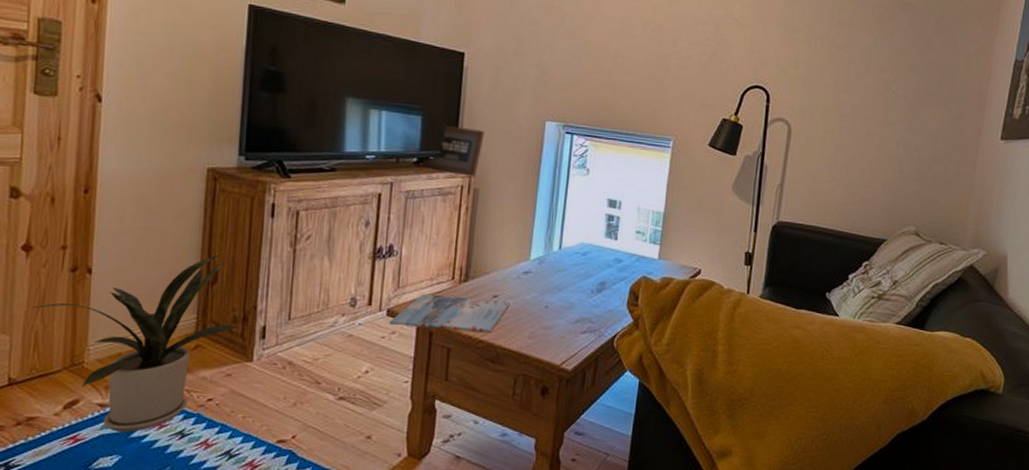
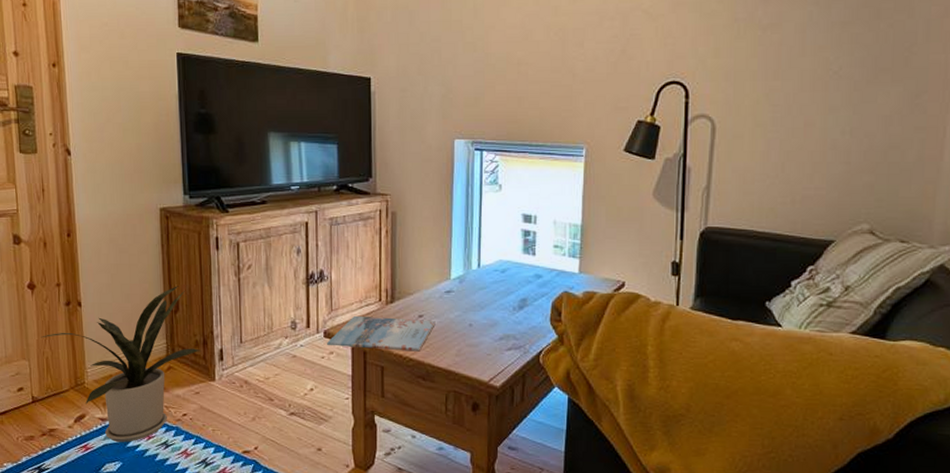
picture frame: present [422,124,485,177] -> none [342,151,397,200]

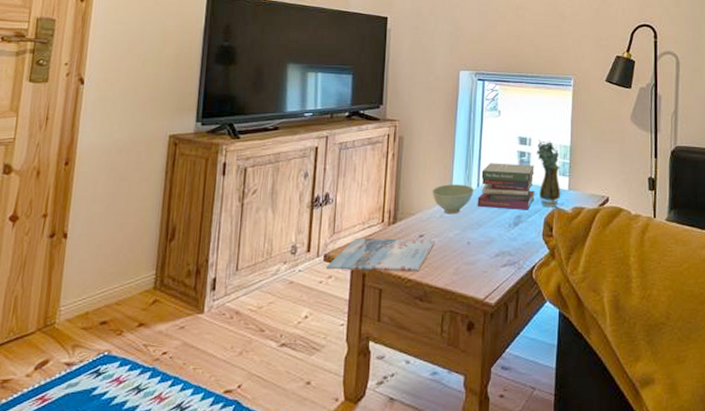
house plant: present [41,286,202,442] -> none [13,213,193,389]
bowl: none [430,264,475,295] -> present [432,184,475,215]
books: none [478,242,541,293] -> present [477,163,535,210]
vase: none [542,217,571,291] -> present [536,139,561,208]

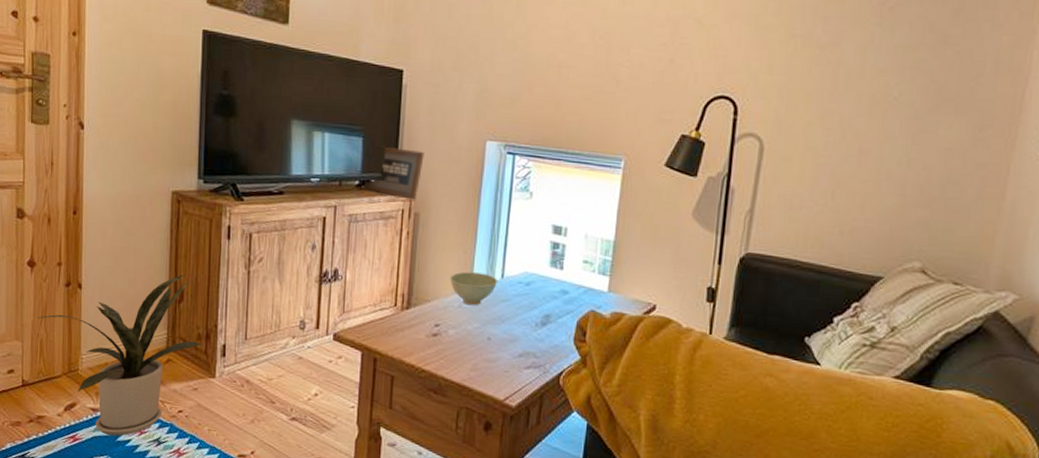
house plant: none [13,213,193,389] -> present [37,274,204,436]
magazine: present [326,237,435,272] -> none [336,319,452,363]
picture frame: none [353,81,407,125] -> present [364,146,424,200]
books: present [477,163,535,210] -> none [500,252,570,310]
vase: present [536,139,561,208] -> none [572,230,600,310]

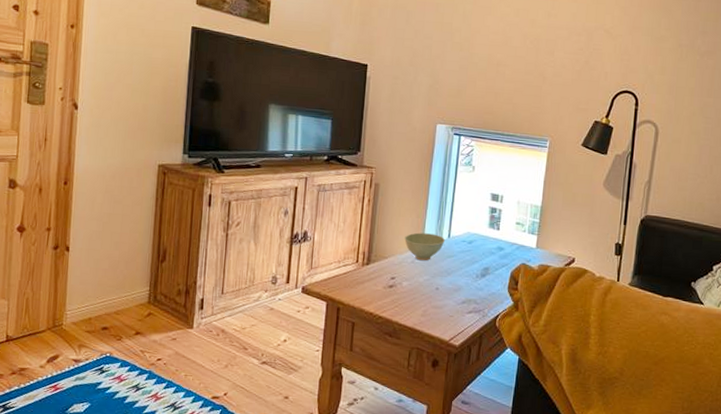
house plant: present [37,274,204,436] -> none [24,237,183,384]
picture frame: present [364,146,424,200] -> none [332,127,384,173]

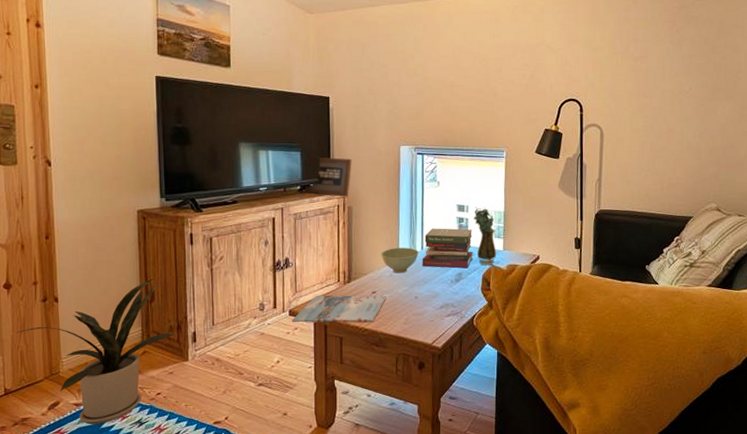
house plant: none [24,237,183,384] -> present [15,278,176,424]
magazine: none [304,274,406,310] -> present [292,295,387,323]
picture frame: none [332,127,384,173] -> present [305,157,352,197]
books: none [447,216,505,264] -> present [422,228,473,269]
vase: none [507,197,530,263] -> present [473,206,497,266]

